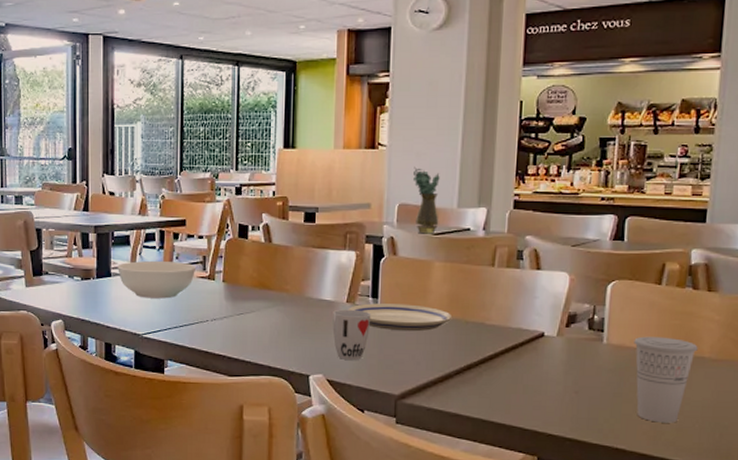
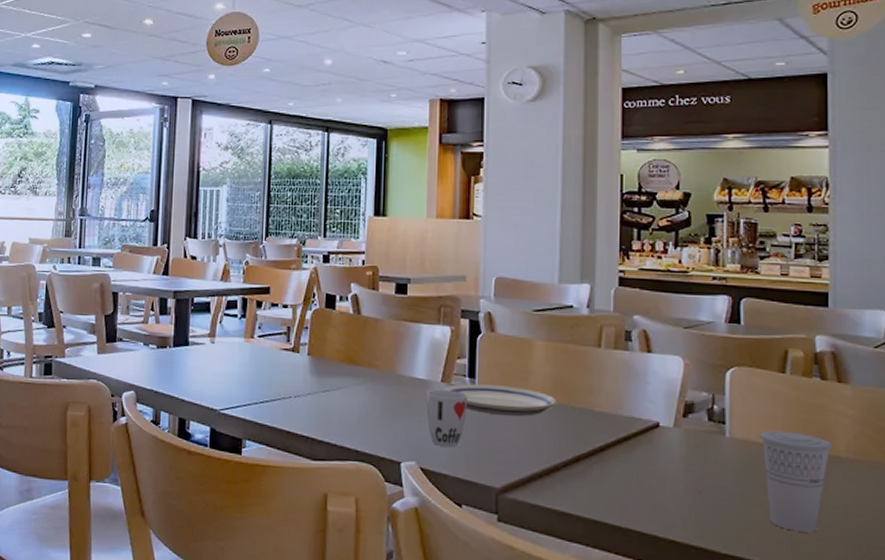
bowl: present [118,261,197,299] -> none [196,330,280,372]
vase: present [413,166,440,234] -> none [511,238,540,311]

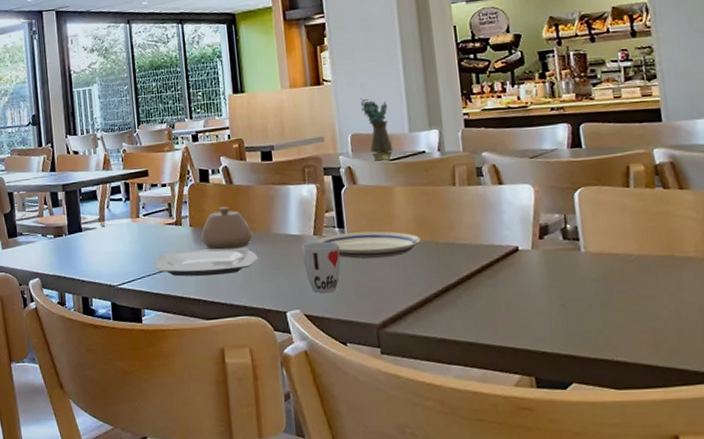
plate: none [263,381,378,413] -> present [154,248,258,277]
sugar bowl: none [319,337,374,386] -> present [201,206,252,250]
vase: none [511,238,540,311] -> present [360,97,394,161]
cup: present [760,430,832,533] -> none [612,239,682,330]

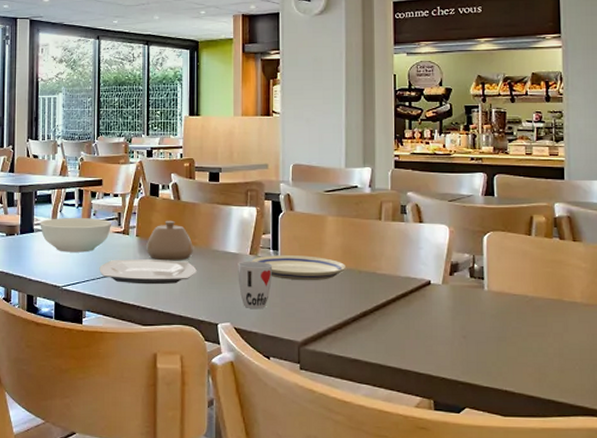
bowl: none [87,211,163,250] -> present [40,218,112,253]
vase: present [360,97,394,161] -> none [305,131,330,191]

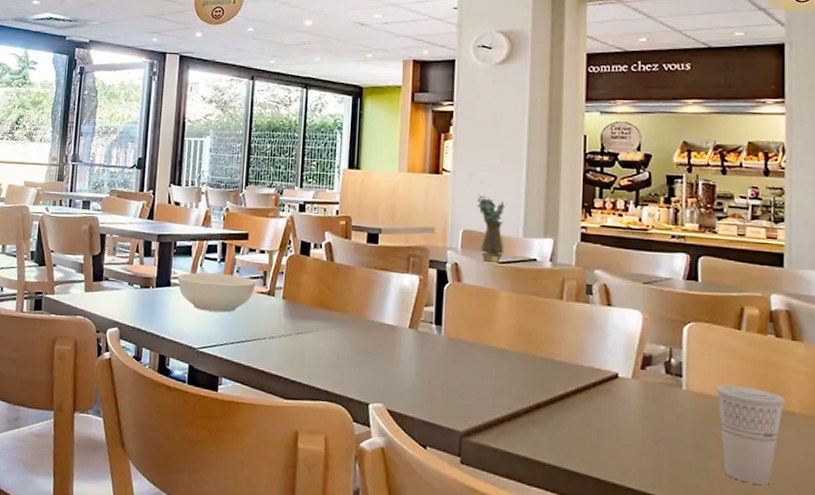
plate: present [99,259,197,285] -> none [239,322,348,355]
sugar bowl: present [147,220,193,261] -> none [293,283,345,330]
cup: present [238,261,273,310] -> none [394,335,435,391]
plate: present [251,255,345,281] -> none [410,330,519,364]
vase: none [305,131,330,191] -> present [478,193,505,263]
cup: none [512,283,570,365] -> present [716,384,786,485]

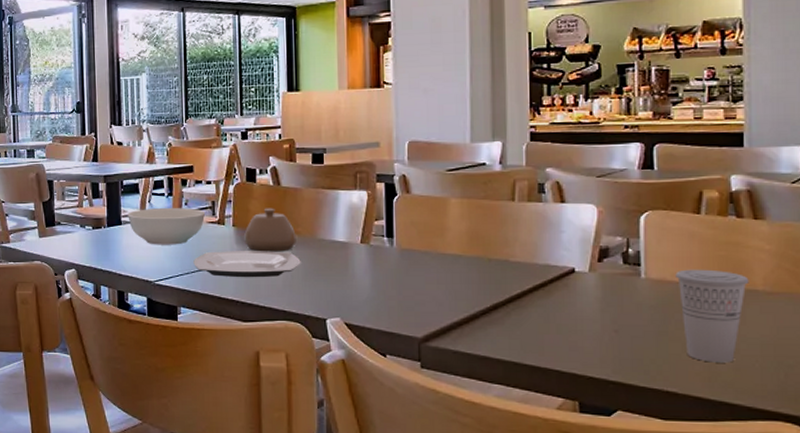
plate: none [239,322,348,355] -> present [193,251,301,278]
sugar bowl: none [293,283,345,330] -> present [244,208,296,252]
vase: present [478,193,505,263] -> none [422,103,452,171]

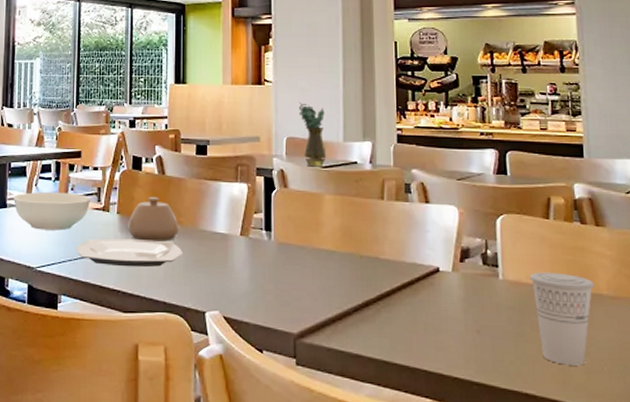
vase: none [422,103,452,171] -> present [299,101,327,167]

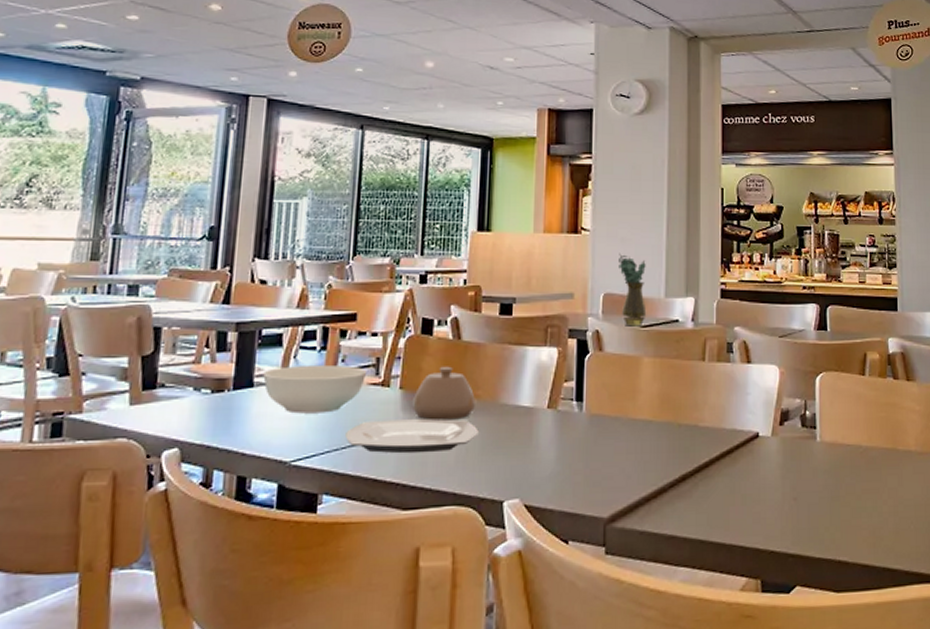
cup: present [529,272,595,366] -> none [845,431,904,527]

